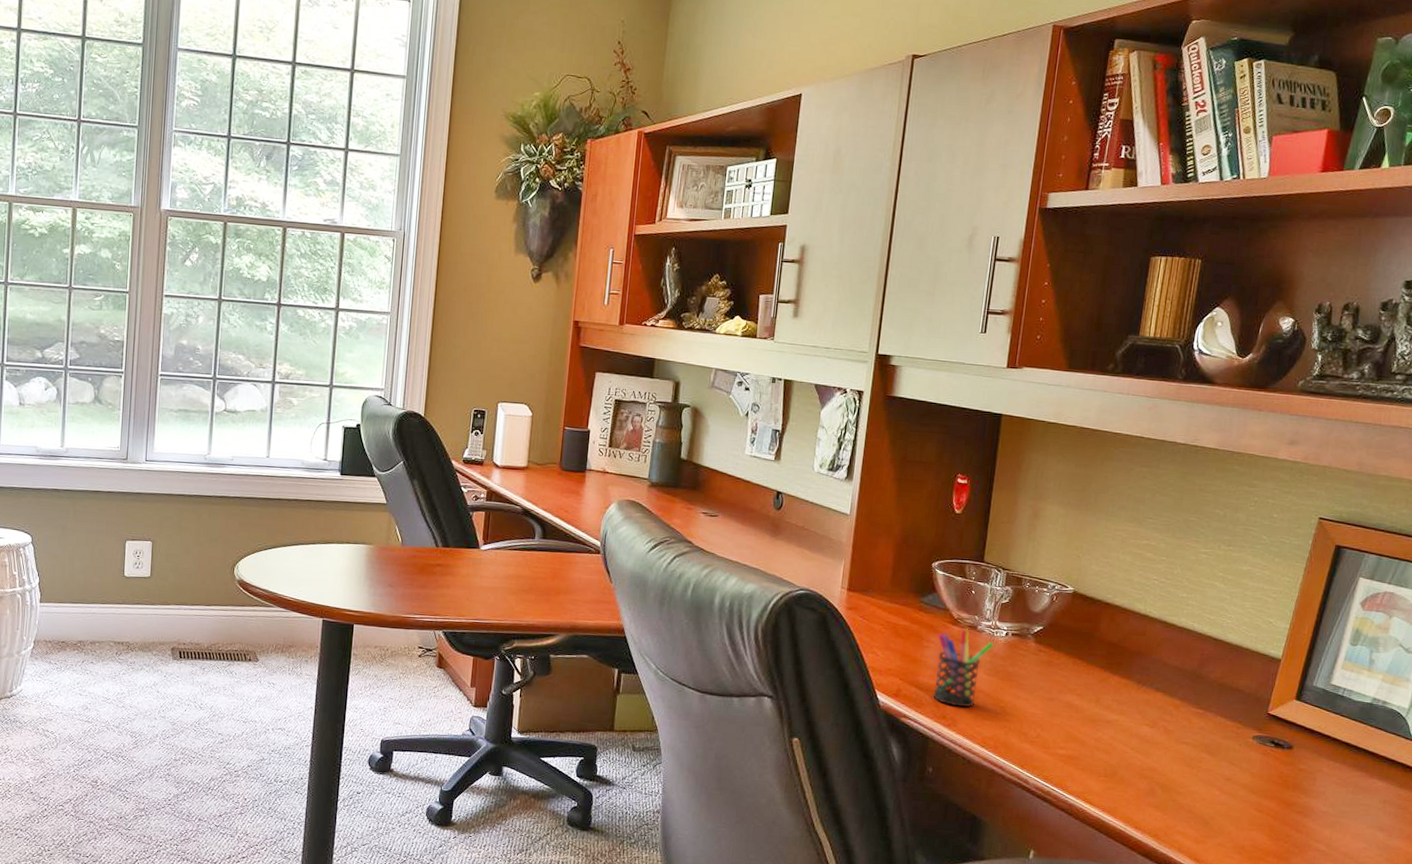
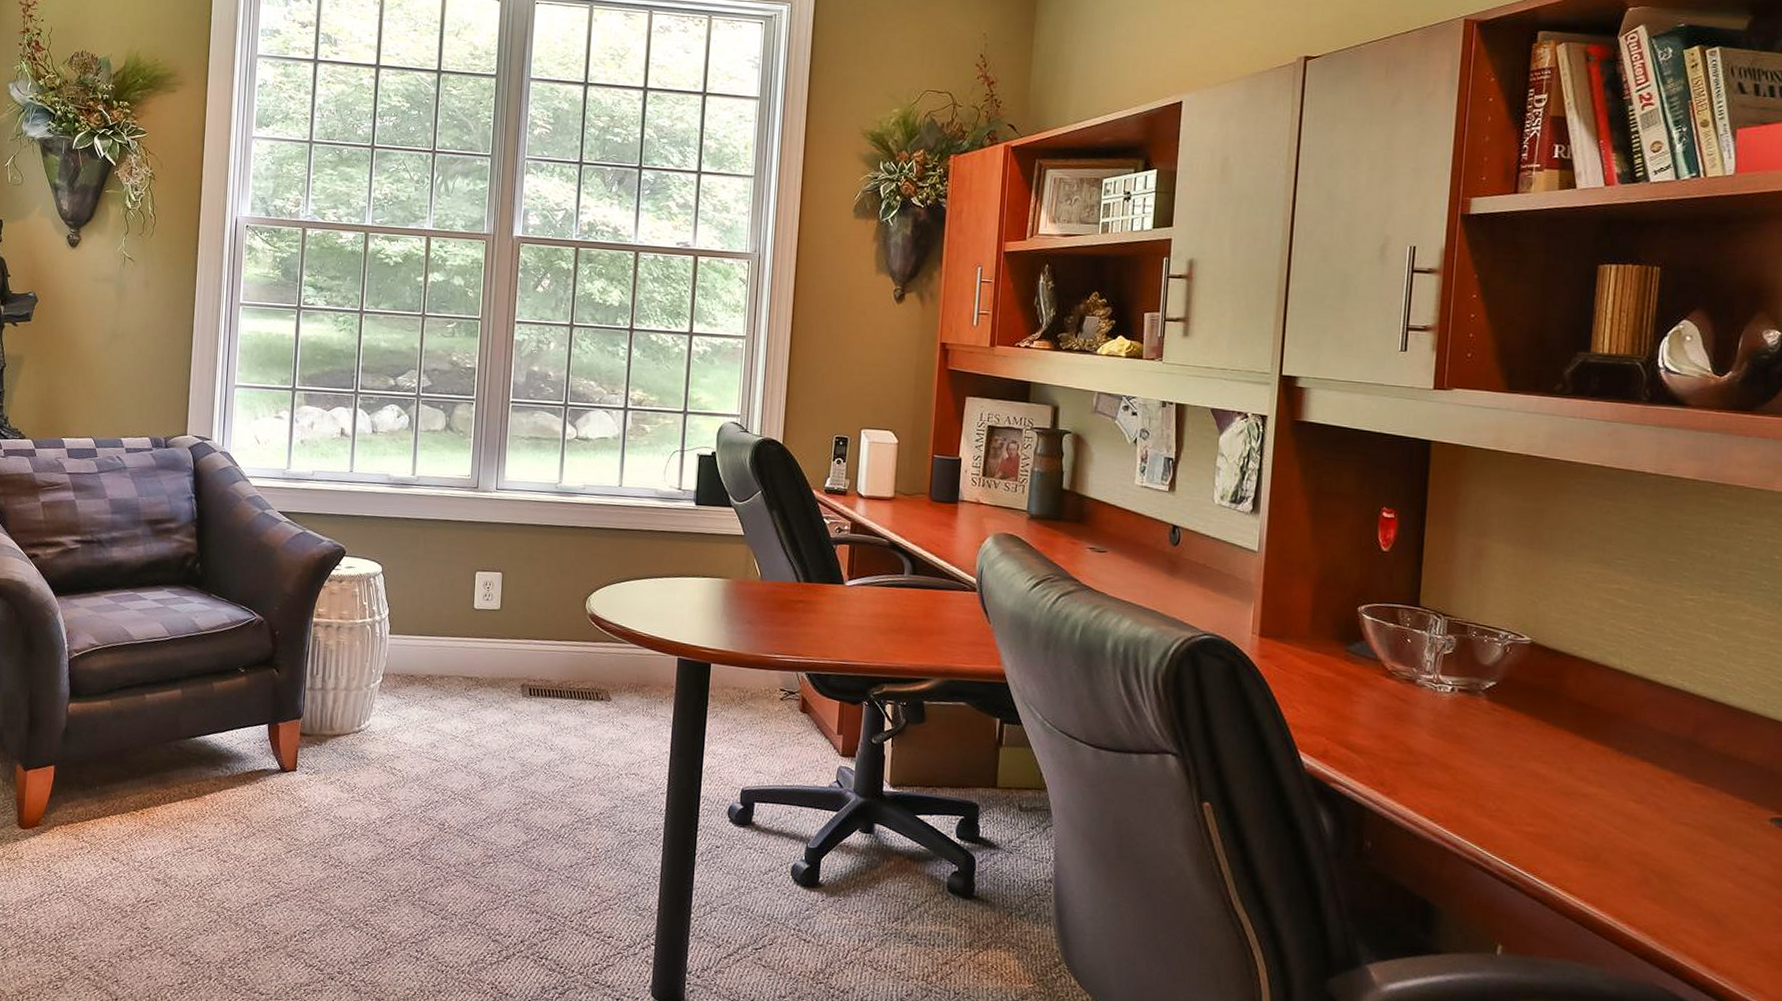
pen holder: present [933,628,994,707] -> none [1367,682,1437,773]

